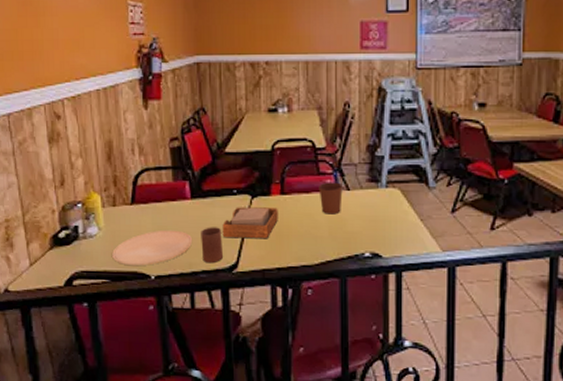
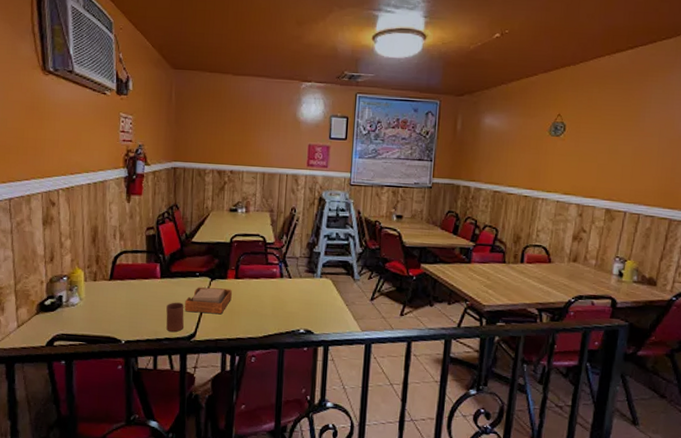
plate: present [112,230,193,266] -> none [90,302,160,332]
dixie cup: present [318,182,343,215] -> none [266,270,286,297]

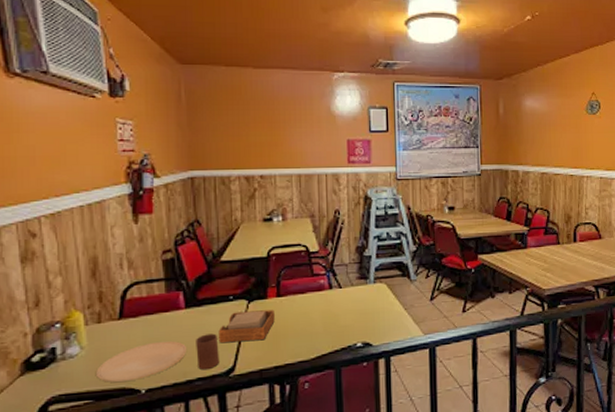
plate: none [90,302,160,332] -> present [96,340,187,383]

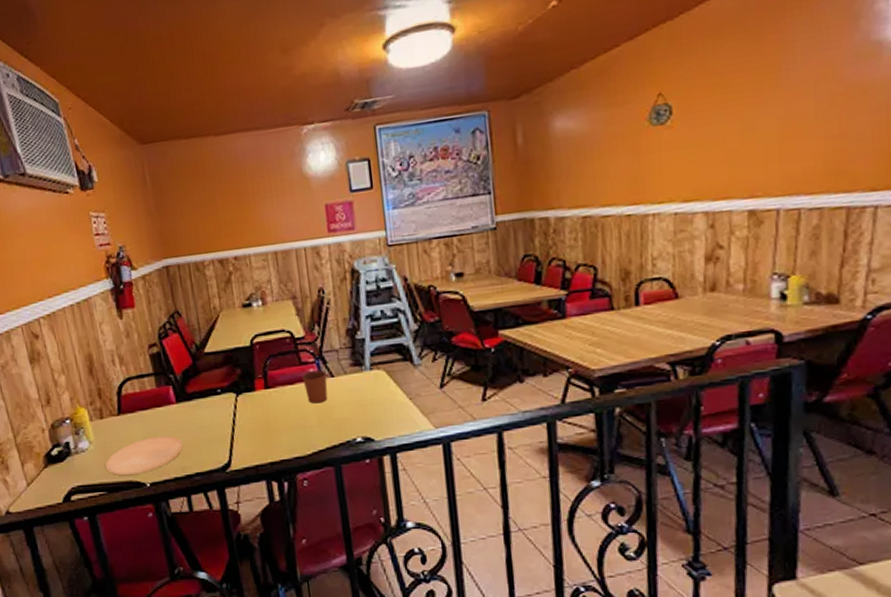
cup: present [196,333,219,370] -> none [190,428,215,465]
napkin holder: present [218,309,275,344] -> none [210,402,266,439]
dixie cup: none [313,281,335,312] -> present [302,370,328,404]

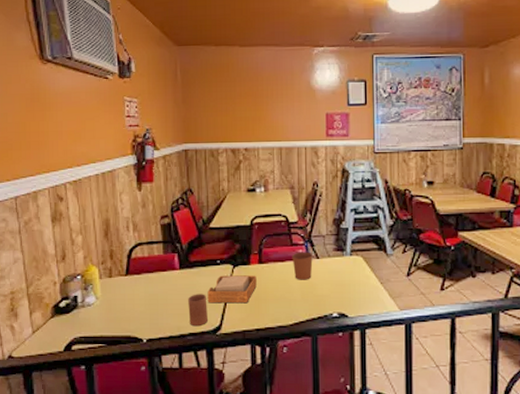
plate: present [105,435,183,476] -> none [108,297,181,331]
cup: none [190,428,215,465] -> present [188,294,208,327]
napkin holder: none [210,402,266,439] -> present [207,275,257,304]

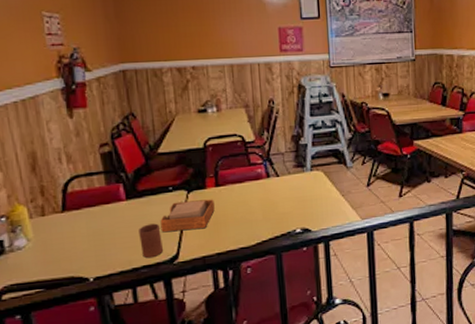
dixie cup: present [292,252,313,280] -> none [250,170,273,200]

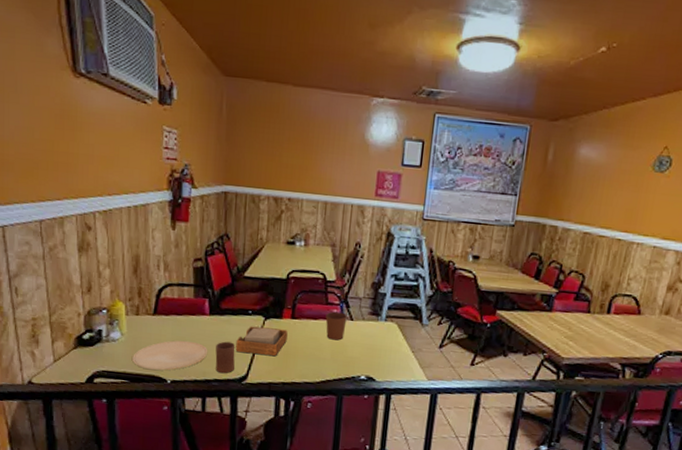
plate: none [44,231,131,272] -> present [132,340,208,371]
dixie cup: none [250,170,273,200] -> present [325,311,347,341]

